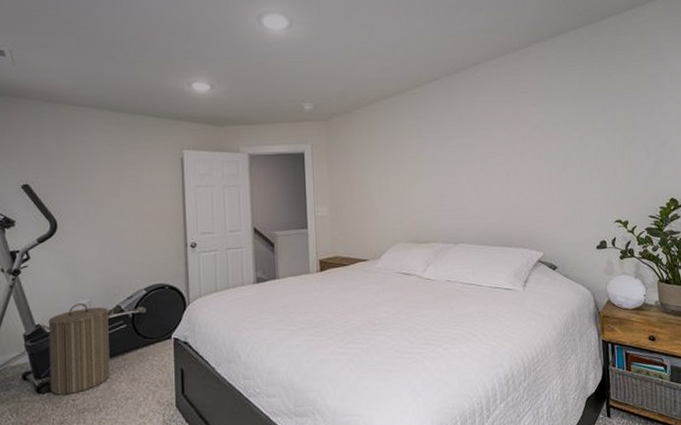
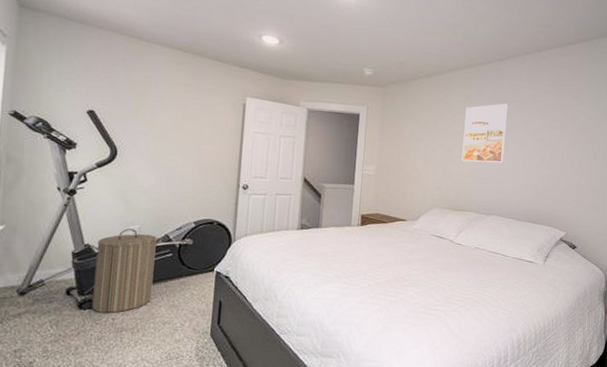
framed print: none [417,121,466,189] -> present [462,103,508,163]

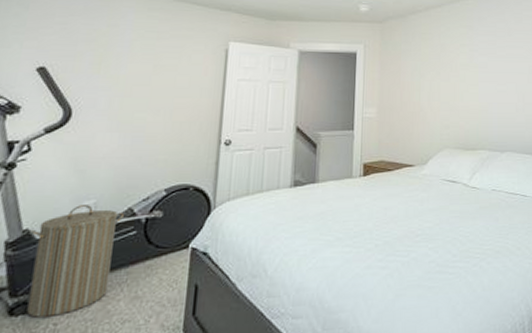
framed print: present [462,103,508,163] -> none [469,33,513,96]

